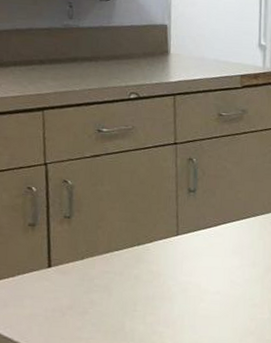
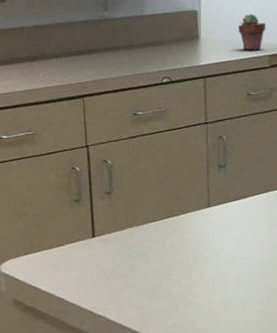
potted succulent: none [208,31,238,70] -> present [237,13,266,51]

